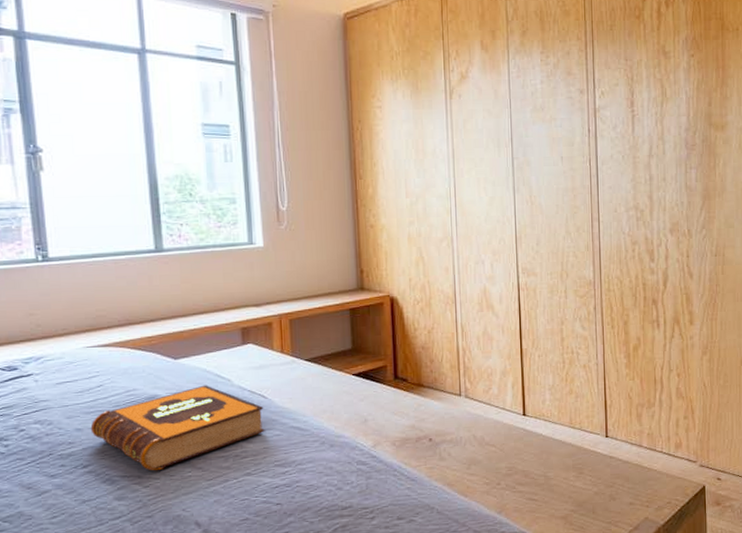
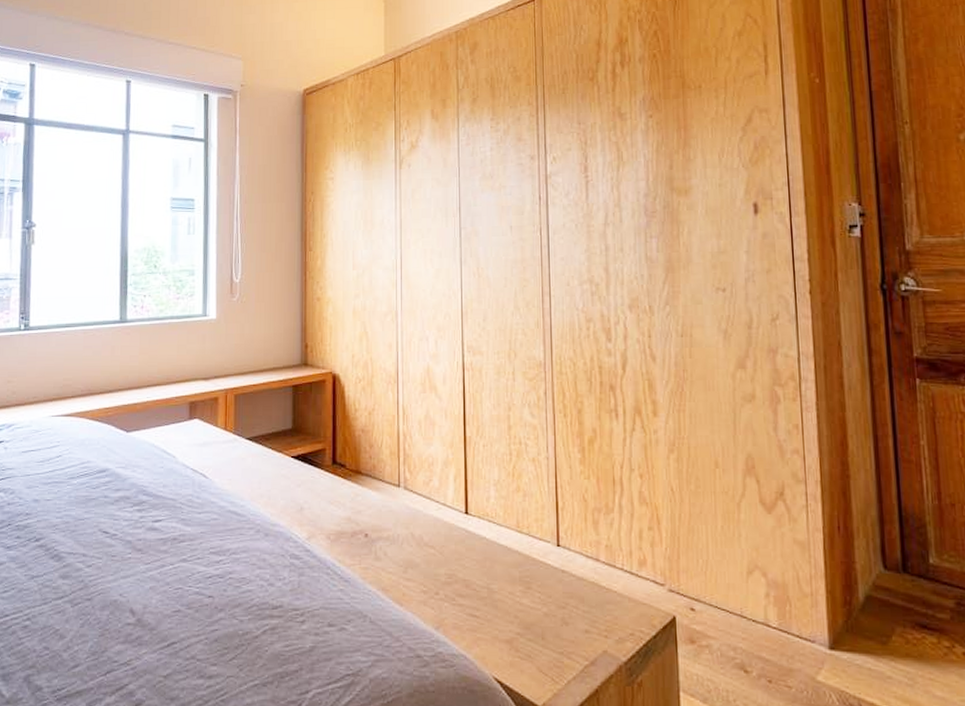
hardback book: present [90,385,265,471] -> none [46,460,204,550]

